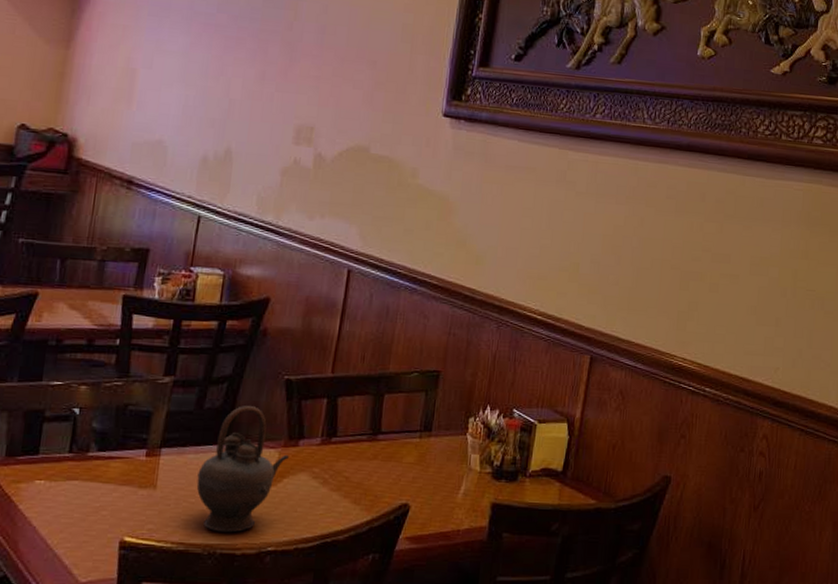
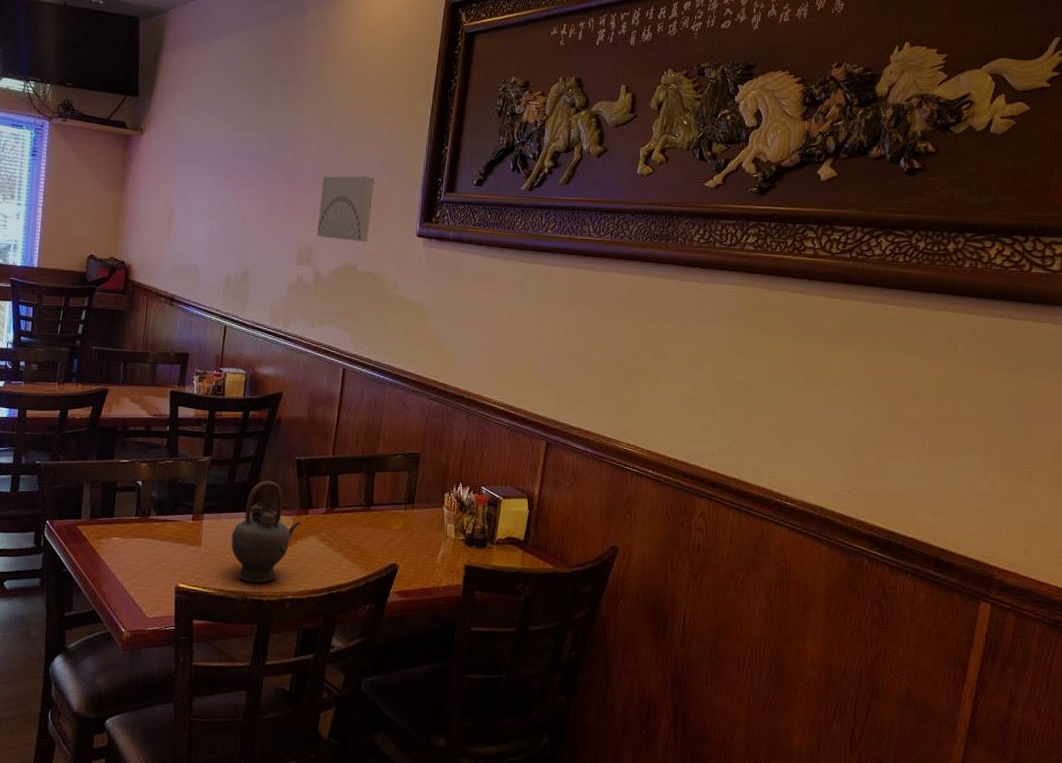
wall art: none [320,41,393,120] -> present [317,176,374,242]

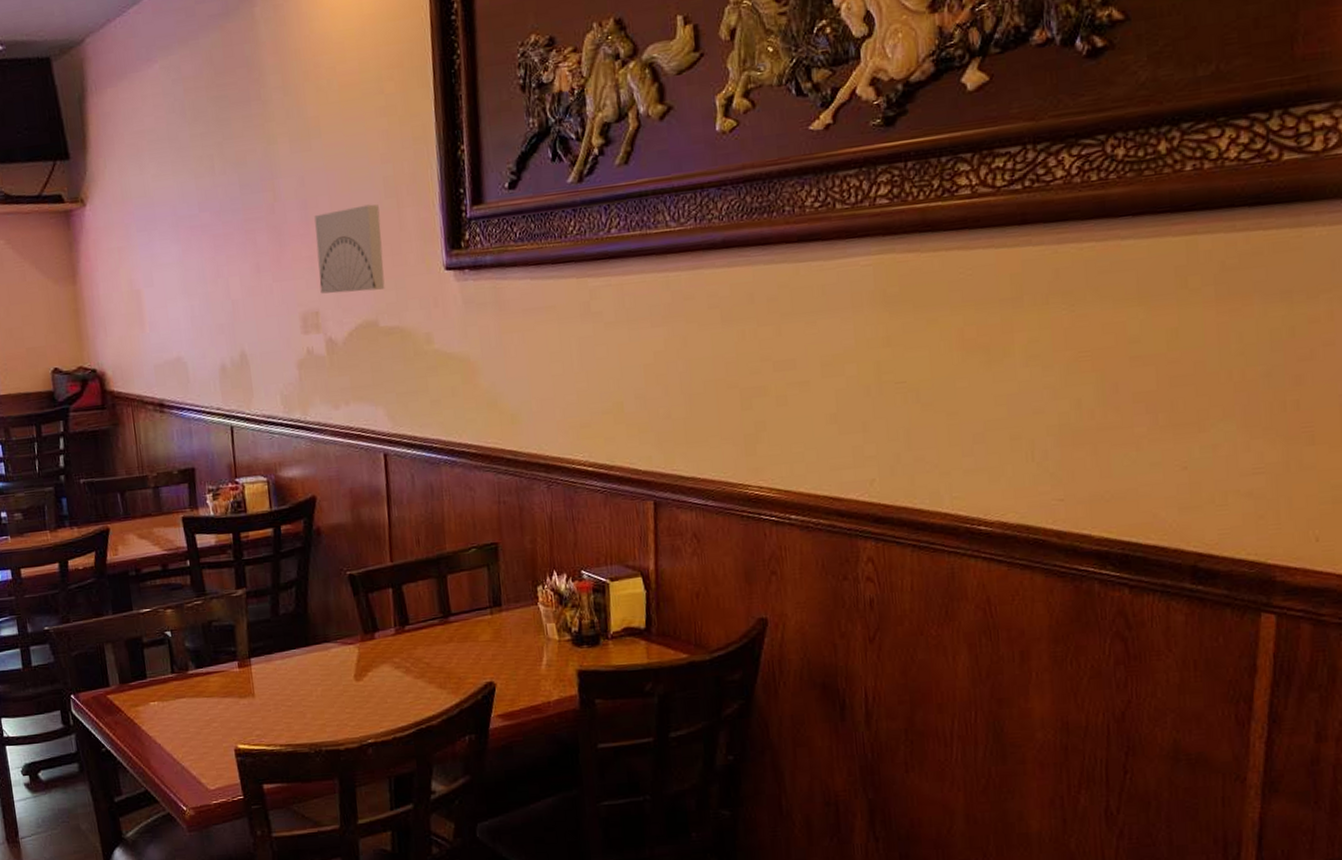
teapot: present [231,481,301,583] -> none [288,606,368,731]

